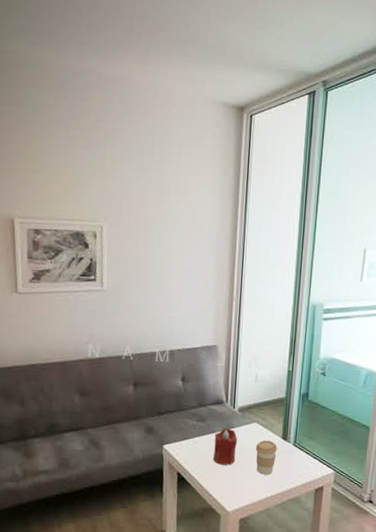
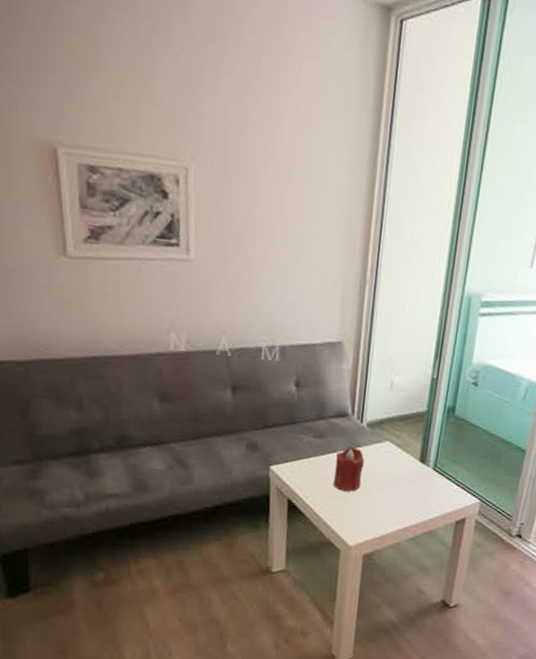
coffee cup: present [255,440,277,475] -> none [386,462,413,504]

